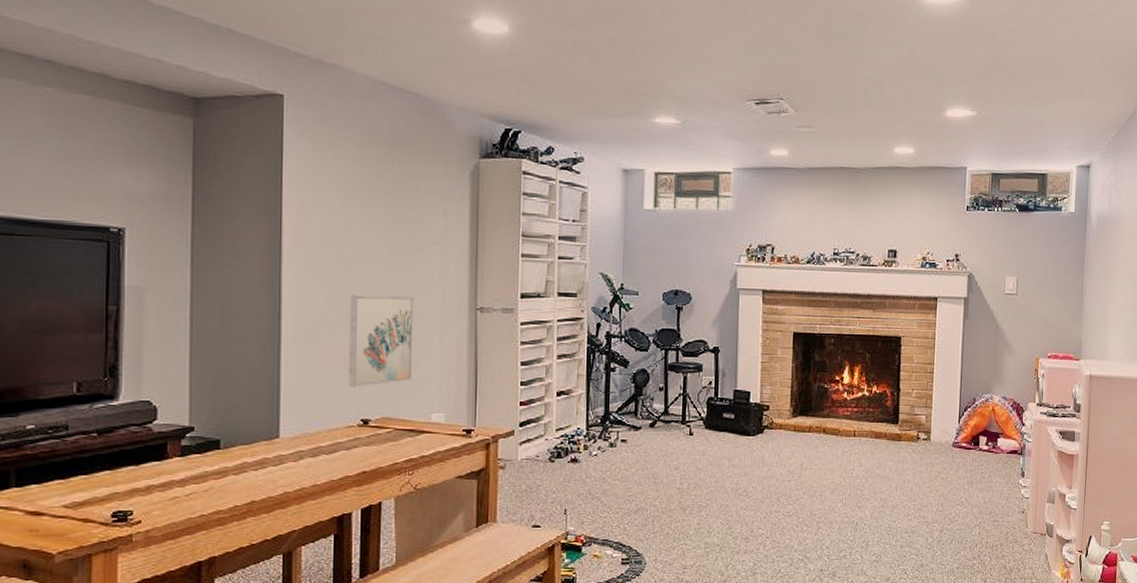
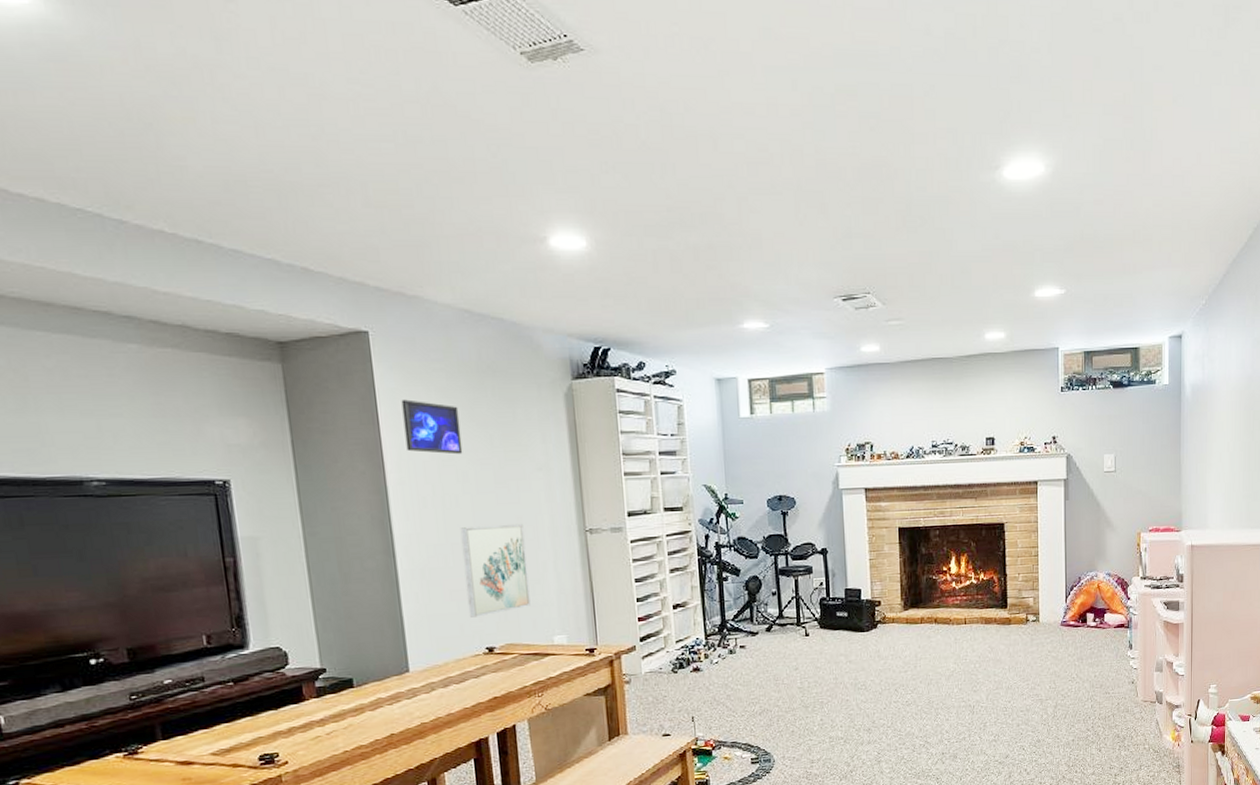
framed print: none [306,163,363,222] -> present [401,399,463,455]

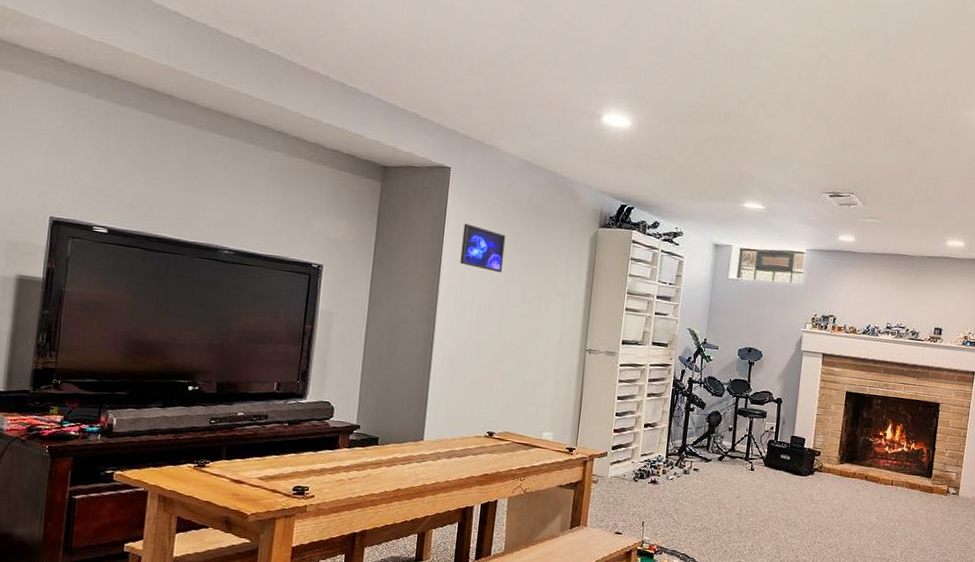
wall art: present [460,523,531,618] -> none [479,331,537,406]

